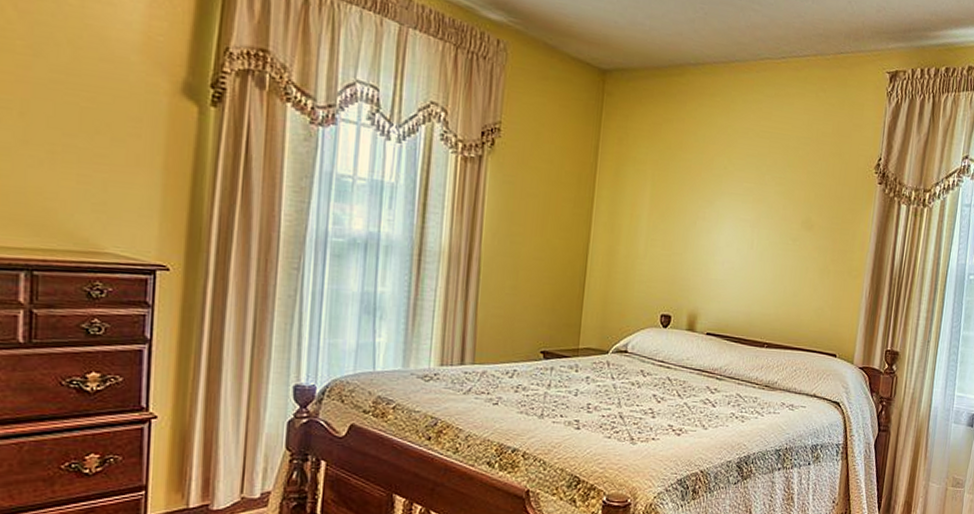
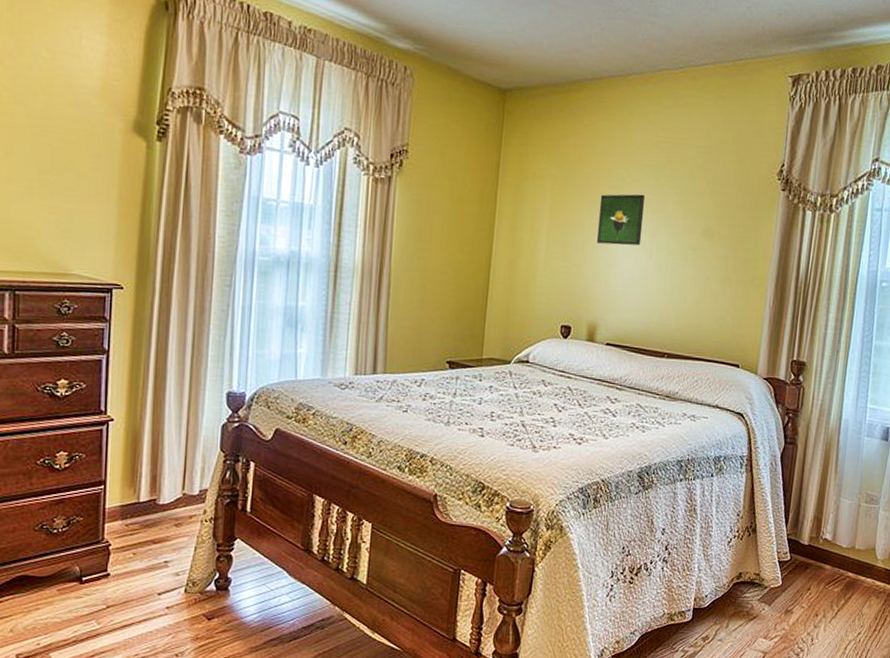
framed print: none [697,182,747,235] -> present [596,194,646,246]

